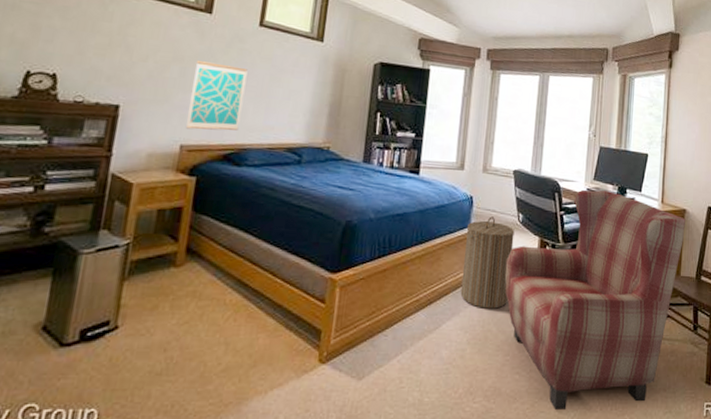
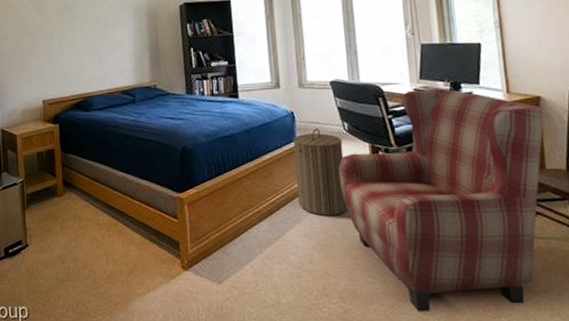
wall art: present [185,61,248,131] -> none [42,30,82,87]

